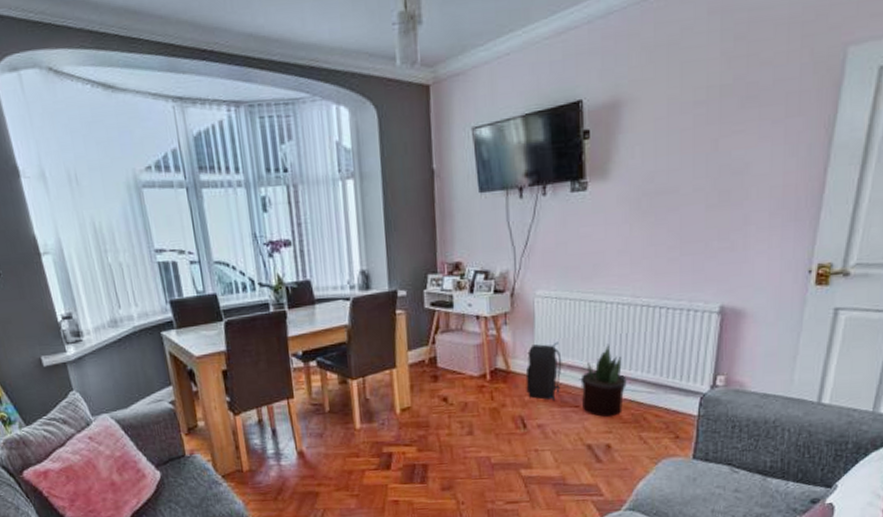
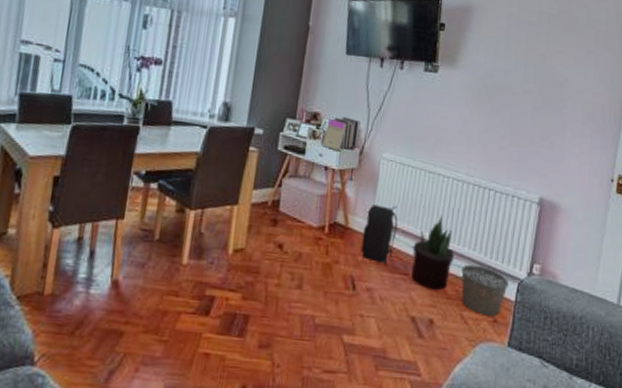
books: none [469,260,508,297] -> present [322,116,361,151]
basket: none [636,386,690,433] -> present [461,264,509,316]

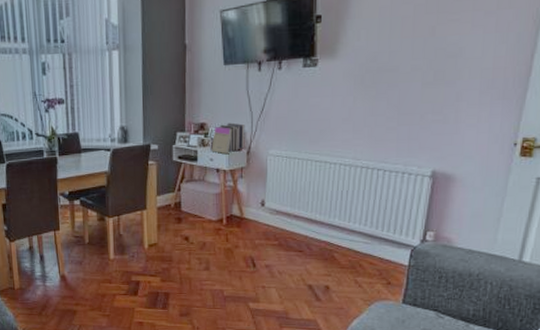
backpack: present [360,204,398,265] -> none [257,194,289,245]
planter: present [411,215,455,290] -> none [304,198,346,261]
basket: present [461,264,509,316] -> none [353,237,401,279]

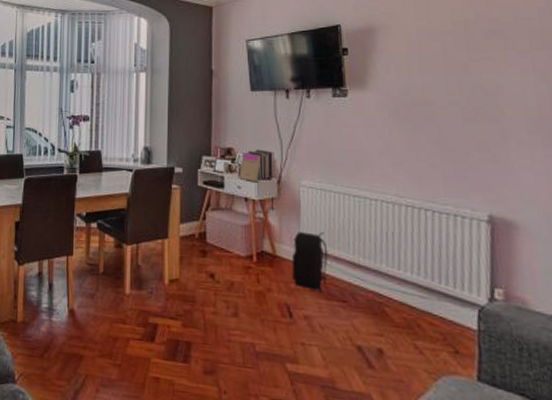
backpack: none [257,194,289,245] -> present [291,231,328,292]

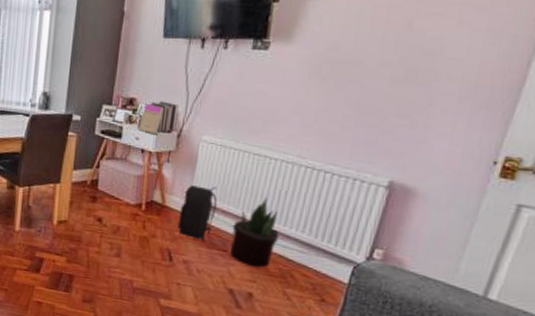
planter: none [347,239,396,318] -> present [230,197,279,267]

